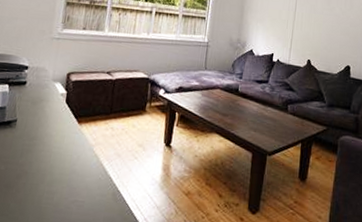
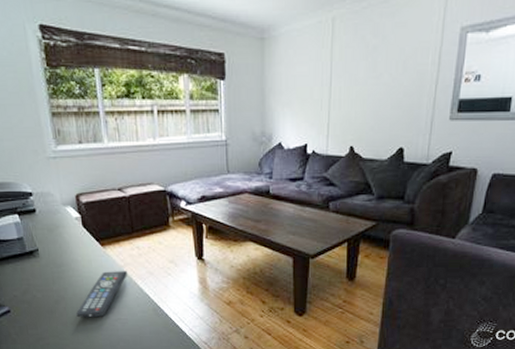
remote control: none [33,149,97,198] -> present [75,270,128,318]

